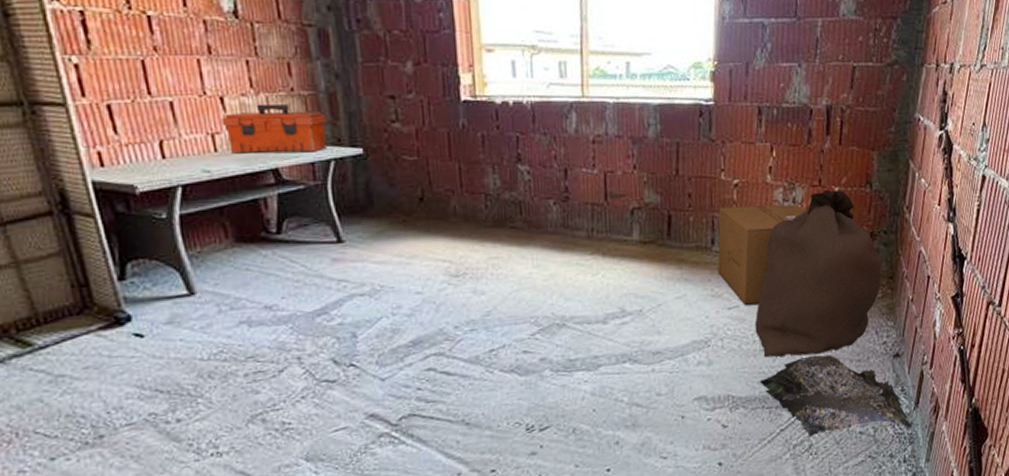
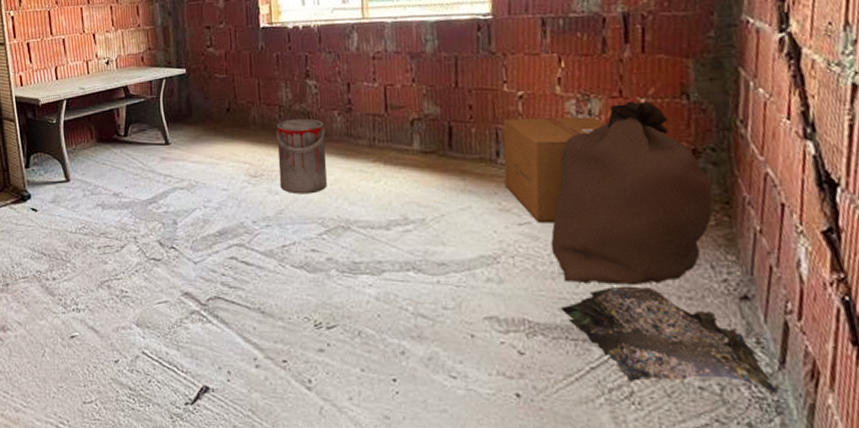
toolbox: present [221,103,327,154] -> none [93,37,161,75]
paint can: none [481,208,541,293] -> present [276,118,327,194]

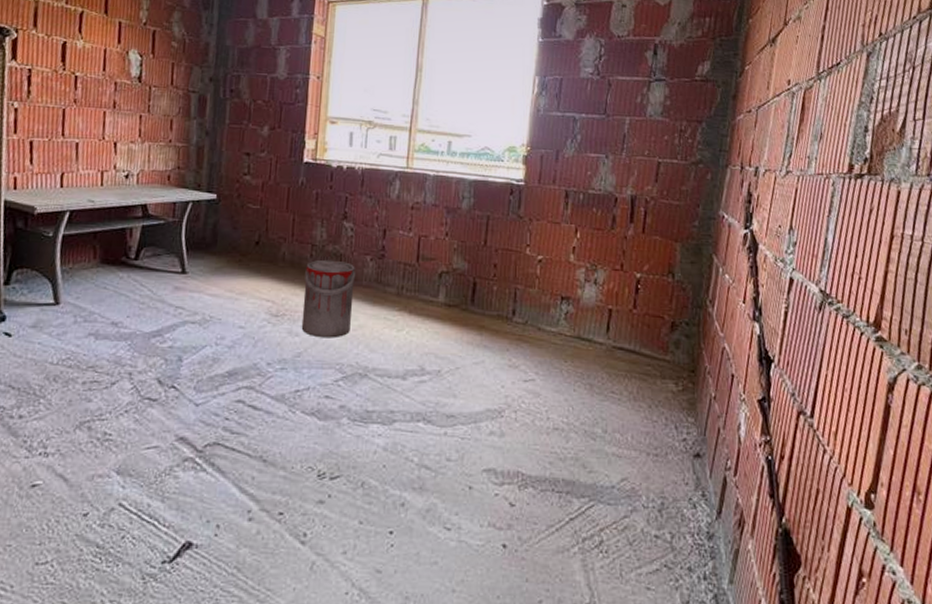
box: present [503,116,606,224] -> none [517,280,608,381]
trash bag: present [550,101,714,286] -> none [549,274,684,442]
debris pile: present [561,286,778,393] -> none [552,442,713,540]

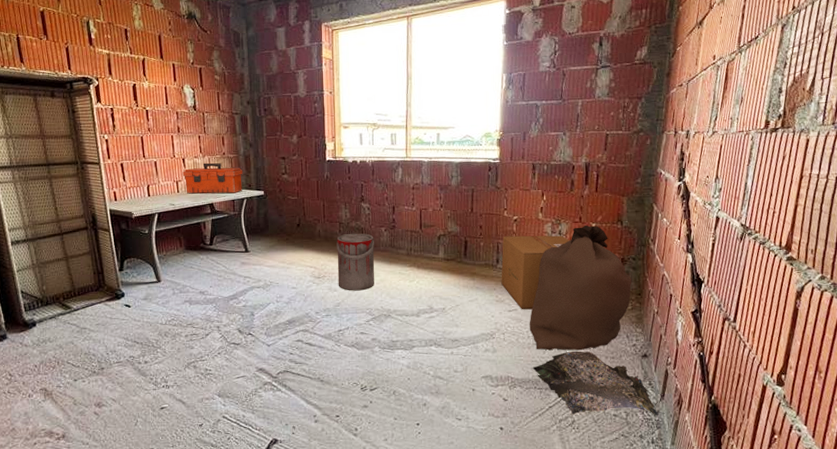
toolbox: none [111,150,193,194] -> present [182,162,243,194]
box: none [517,280,608,381] -> present [501,235,570,310]
trash bag: none [549,274,684,442] -> present [529,225,632,351]
debris pile: none [552,442,713,540] -> present [533,351,659,415]

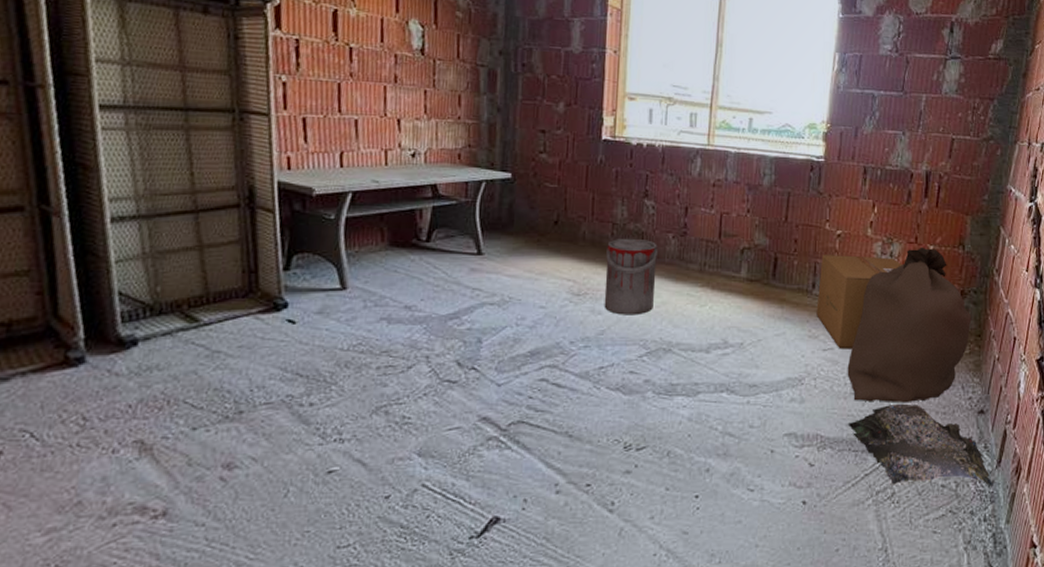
toolbox: present [182,162,243,194] -> none [395,127,484,173]

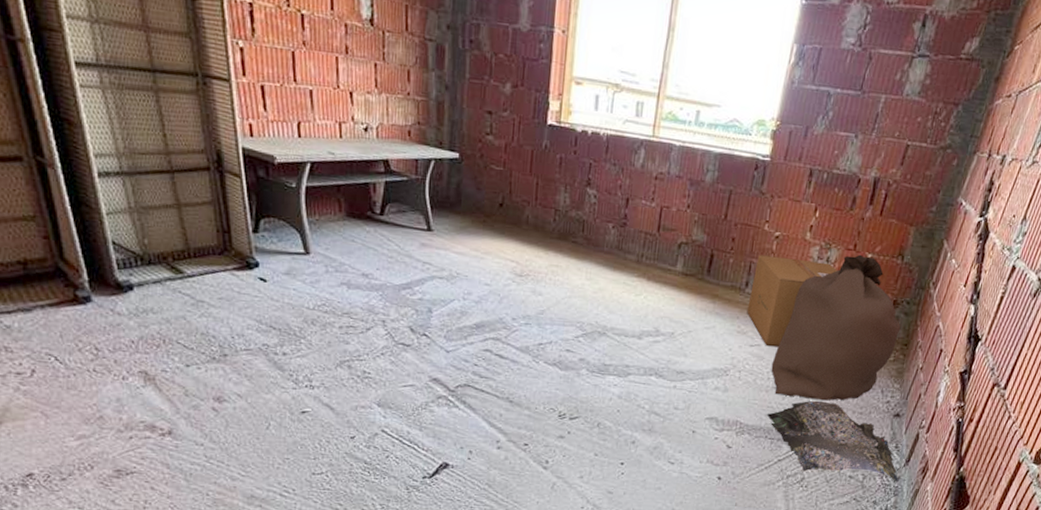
paint can: present [604,238,659,315] -> none [544,224,598,299]

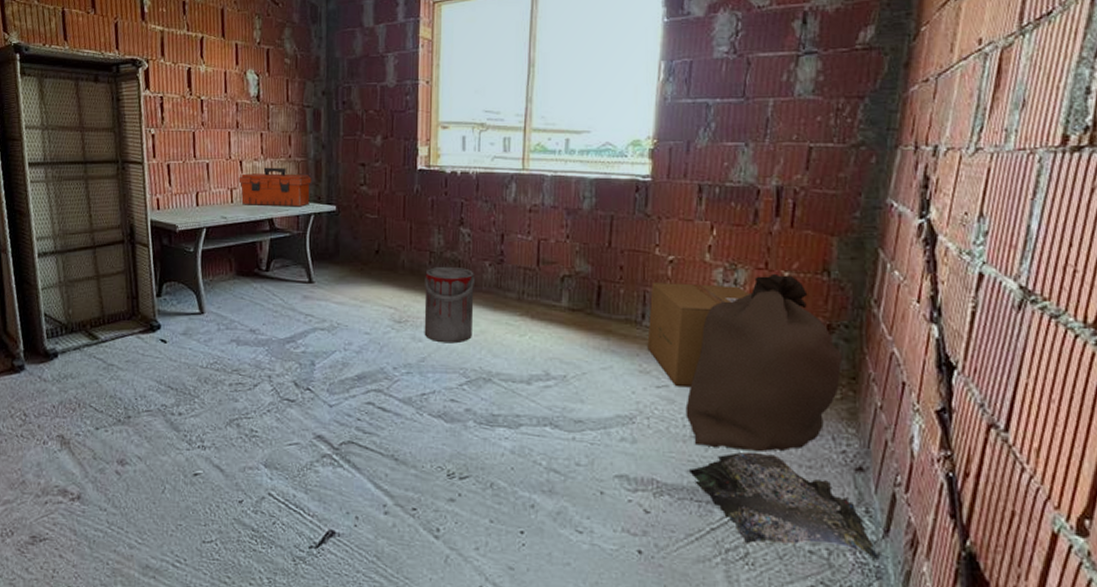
toolbox: none [348,102,433,151] -> present [238,167,312,207]
paint can: none [544,224,598,299] -> present [424,266,476,344]

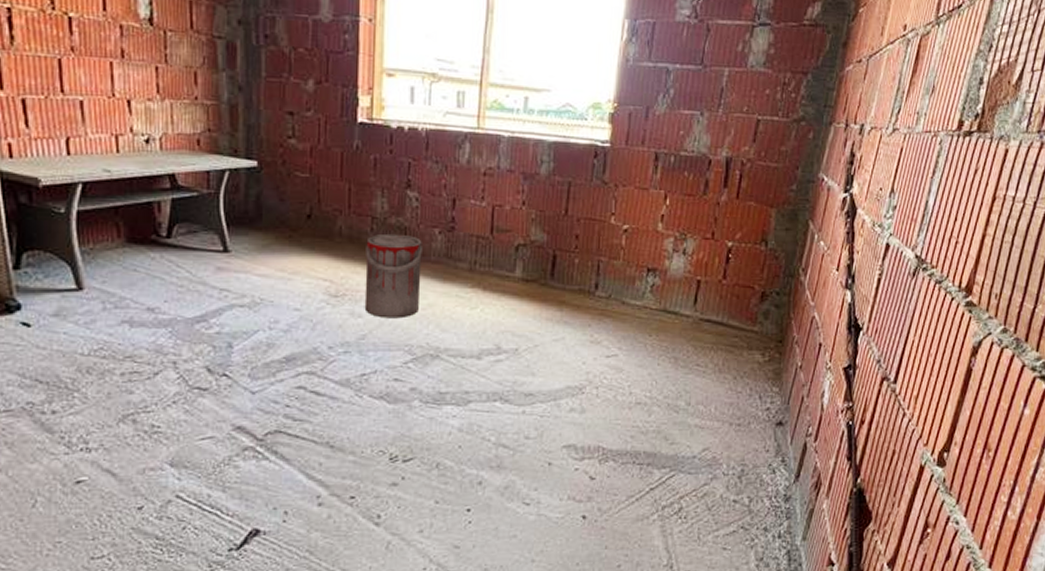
toolbox: present [238,167,312,207] -> none [126,109,226,161]
box: present [647,282,750,388] -> none [599,252,697,356]
trash bag: present [685,273,843,452] -> none [632,243,773,414]
debris pile: present [689,451,880,559] -> none [633,414,790,502]

